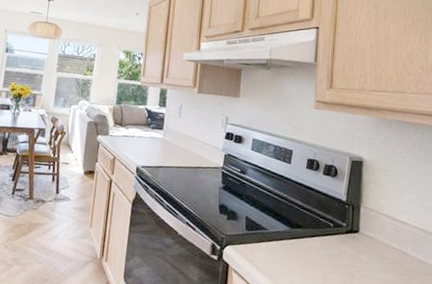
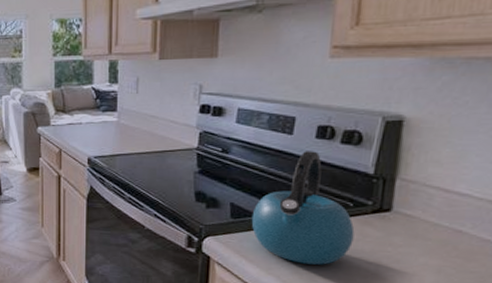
kettle: none [261,178,335,277] -> present [251,151,355,265]

